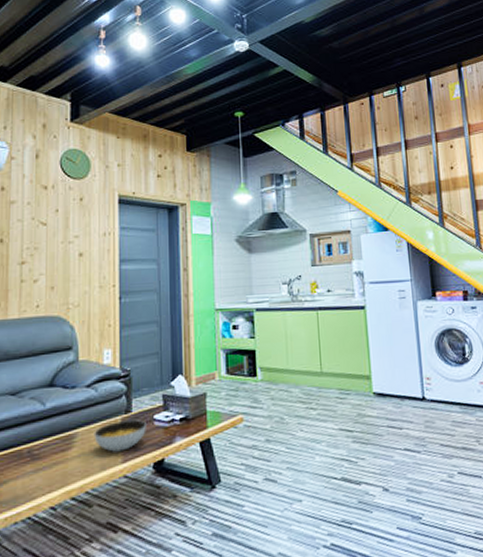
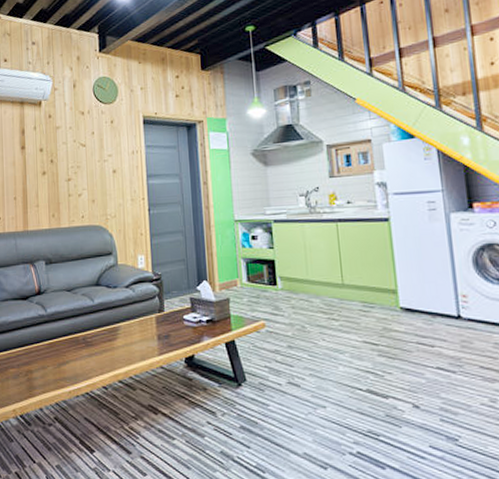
soup bowl: present [94,420,146,452] -> none [133,319,178,345]

